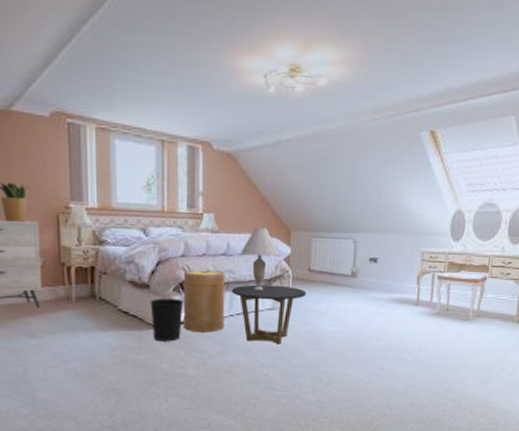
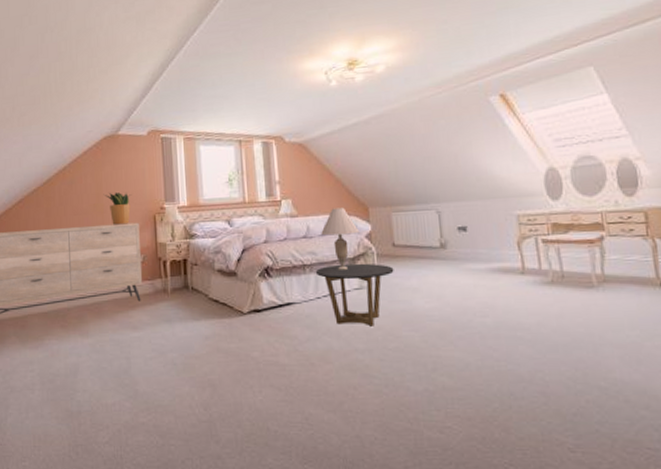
wastebasket: present [150,298,184,342] -> none [238,284,270,329]
basket: present [182,269,226,333] -> none [267,253,312,318]

